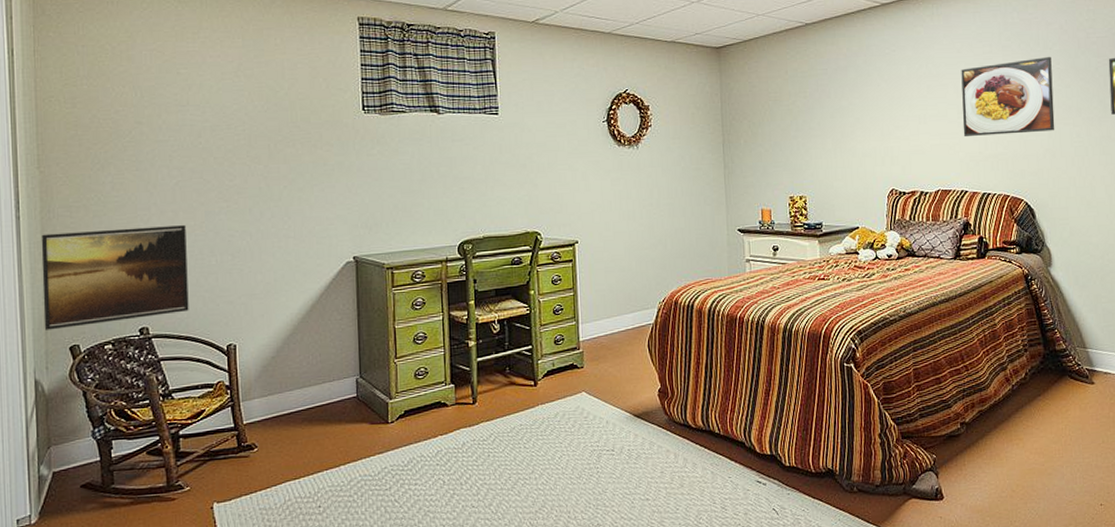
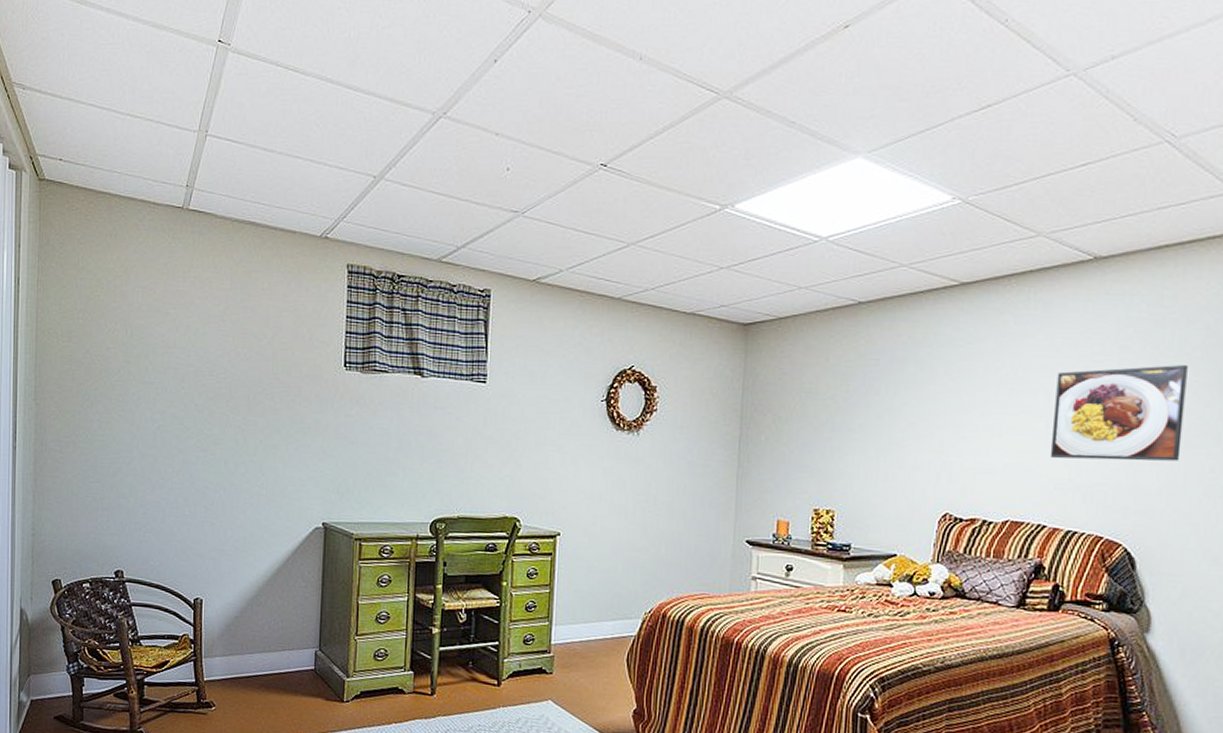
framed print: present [41,225,189,330] -> none [31,466,164,562]

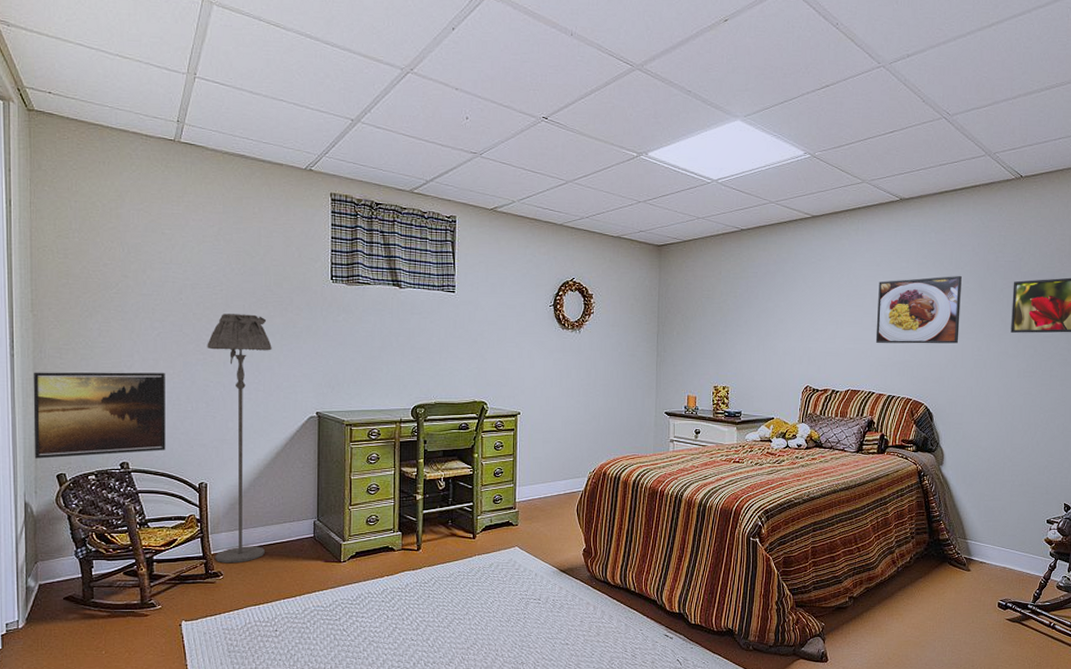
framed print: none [31,466,164,562] -> present [33,372,166,459]
floor lamp: none [208,405,277,694] -> present [207,314,272,564]

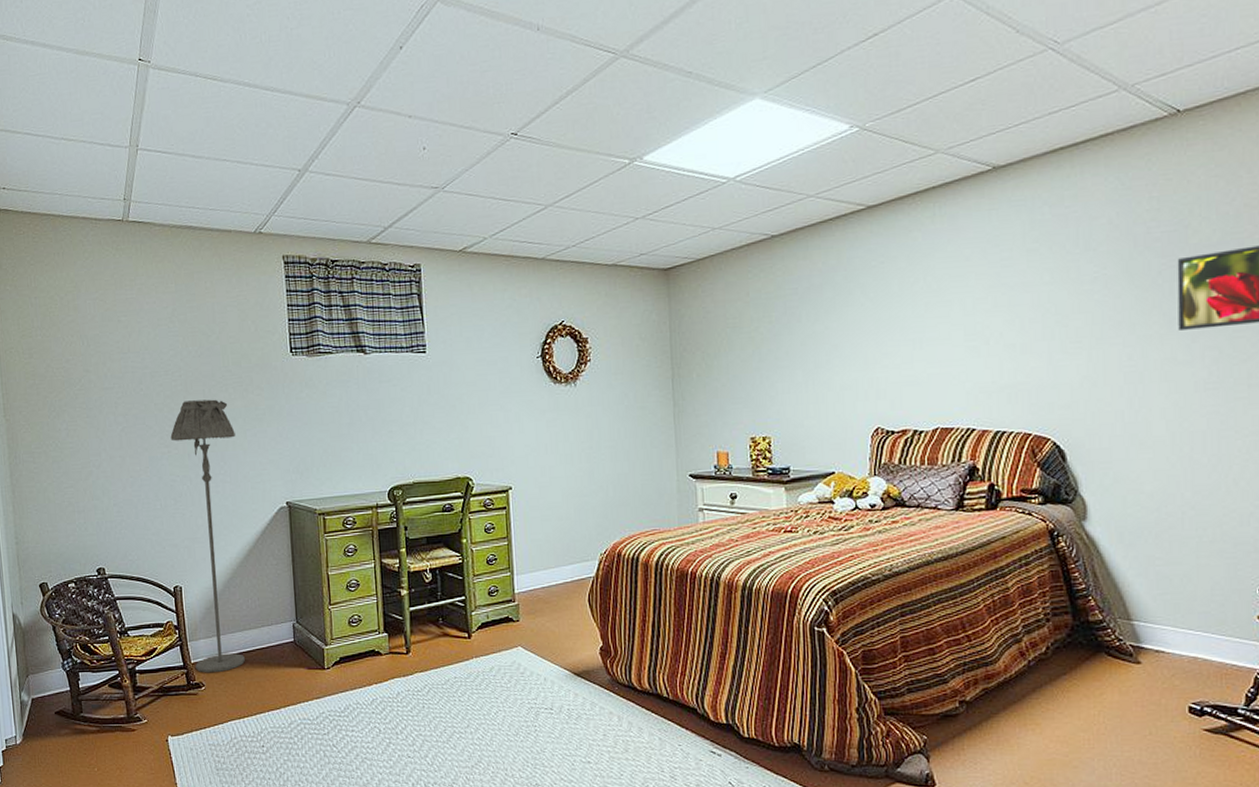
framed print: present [33,372,166,459] -> none [10,470,139,568]
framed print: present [875,276,962,344] -> none [970,260,1098,363]

